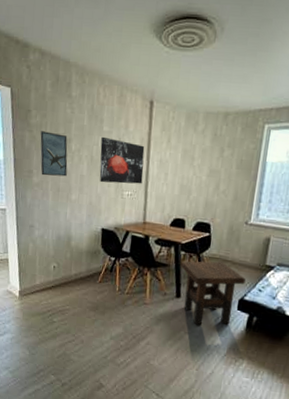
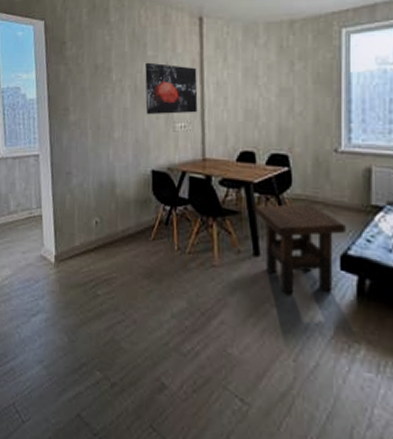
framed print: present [40,131,68,177] -> none [76,63,108,113]

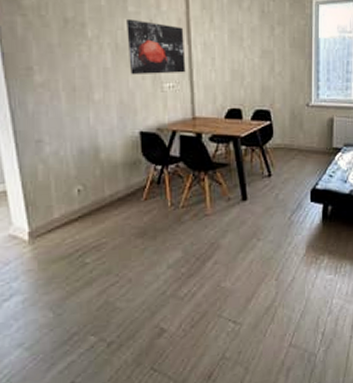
side table: present [255,203,346,295] -> none [242,151,315,228]

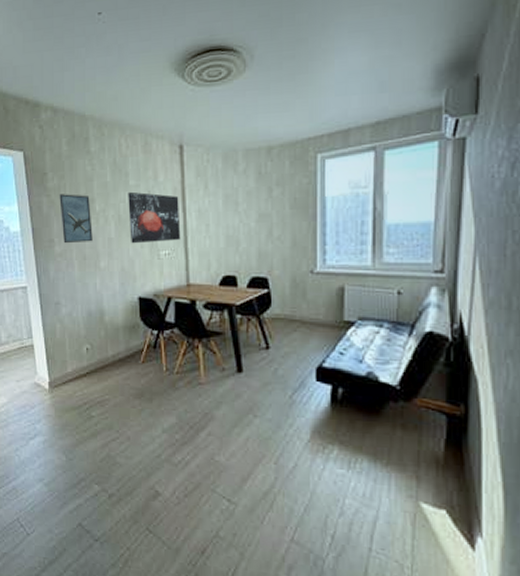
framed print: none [39,14,84,73] -> present [59,194,93,244]

